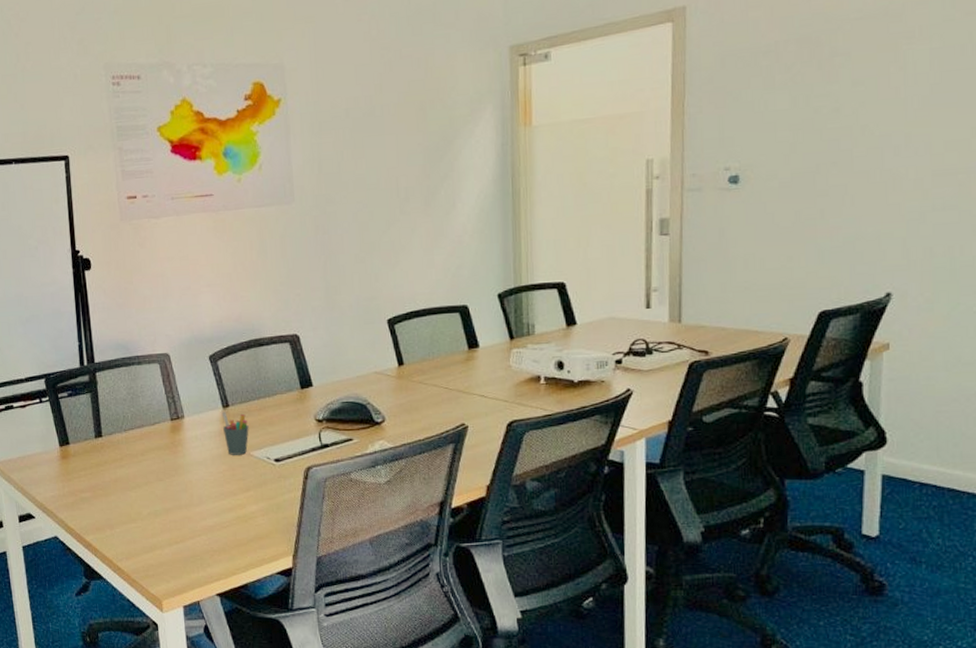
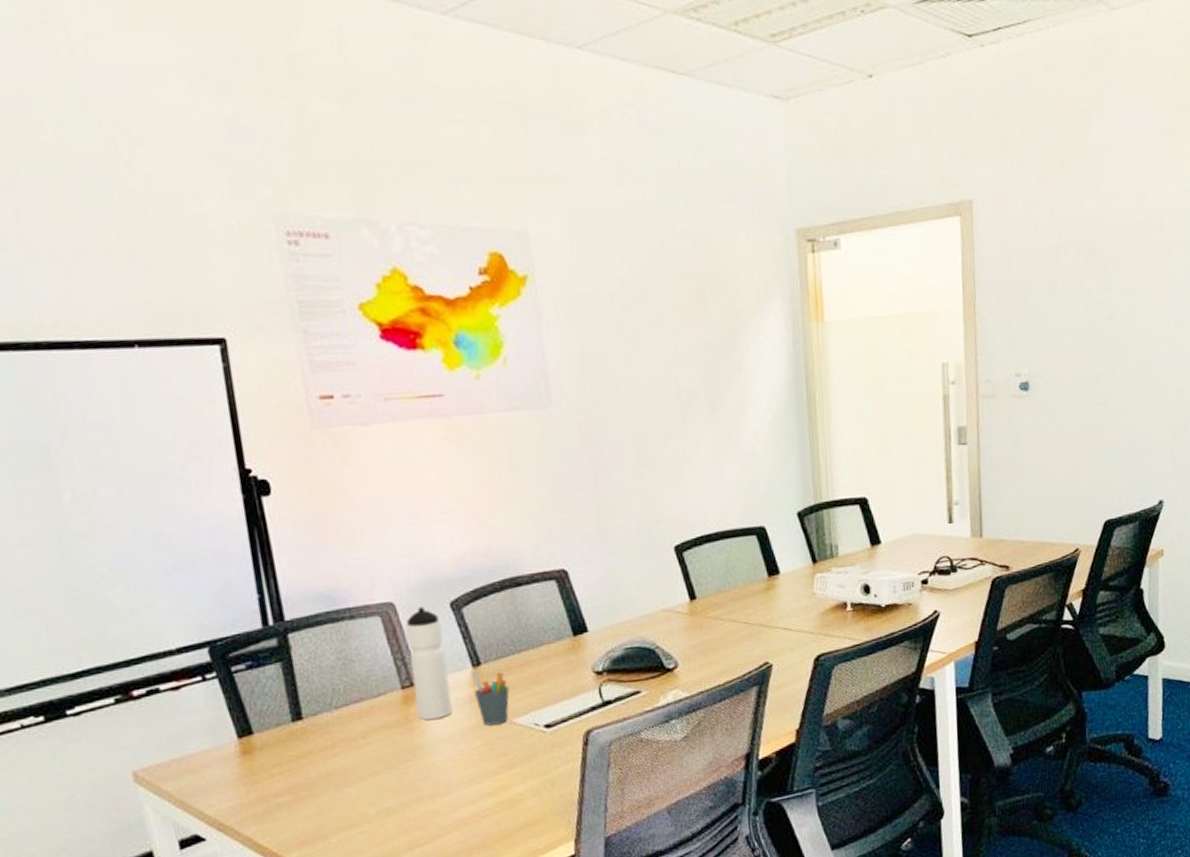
water bottle: none [176,358,206,446] -> present [405,606,453,720]

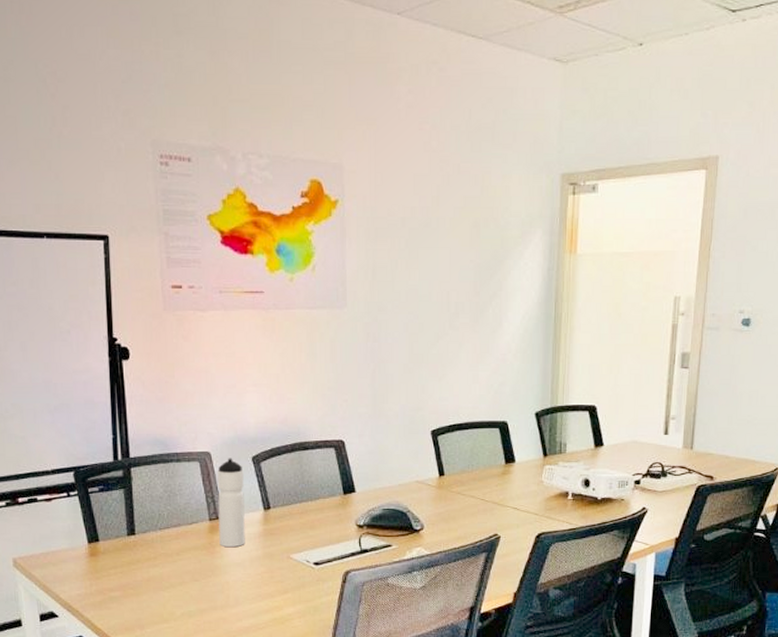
pen holder: present [472,671,510,726] -> none [263,514,290,557]

